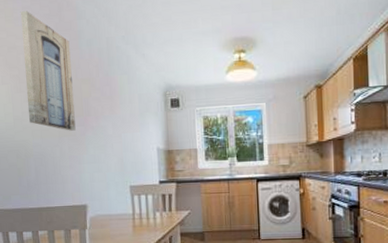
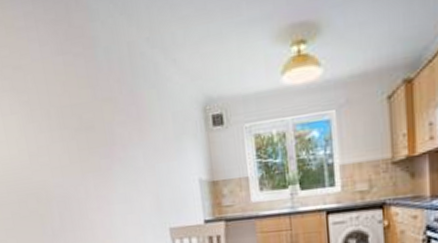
wall art: present [20,11,76,131] -> none [21,17,101,166]

